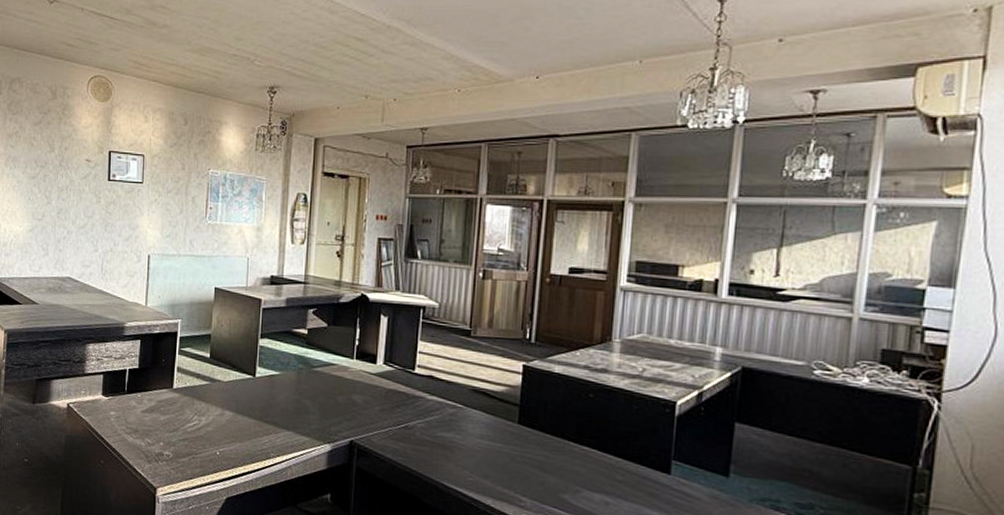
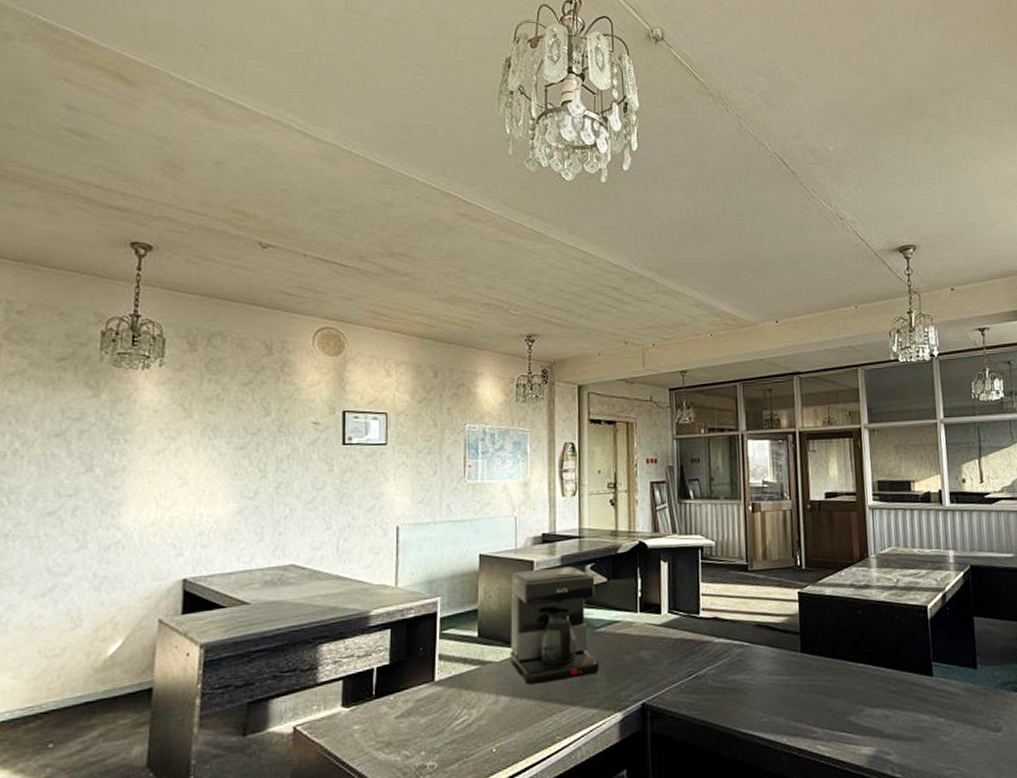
coffee maker: none [235,307,316,408] -> present [509,566,600,686]

